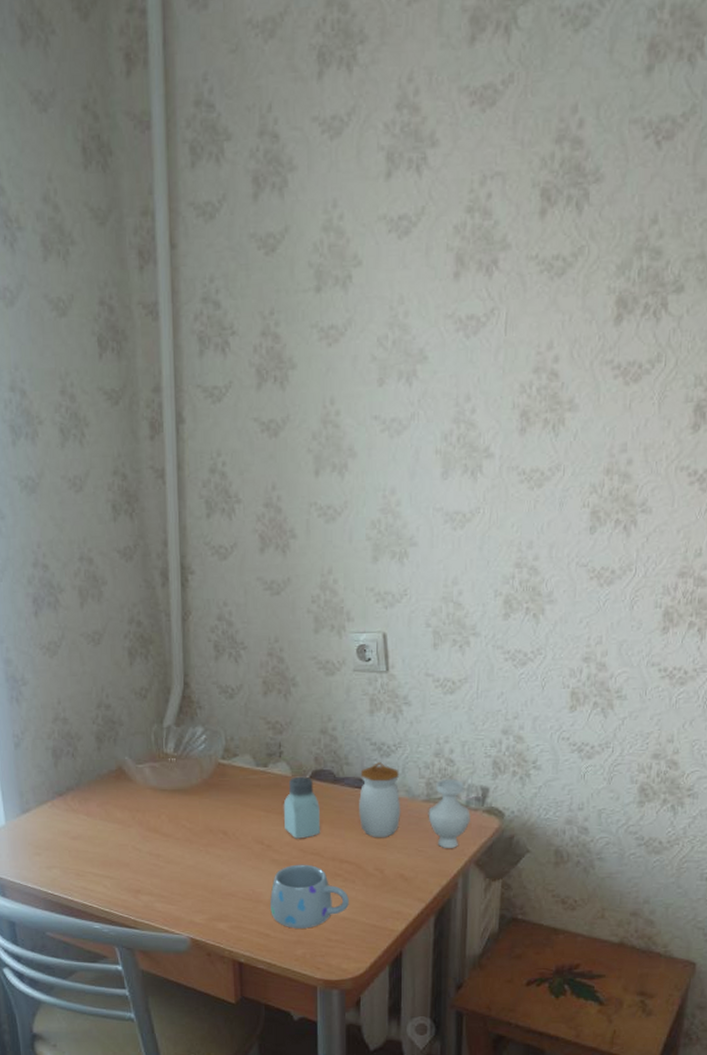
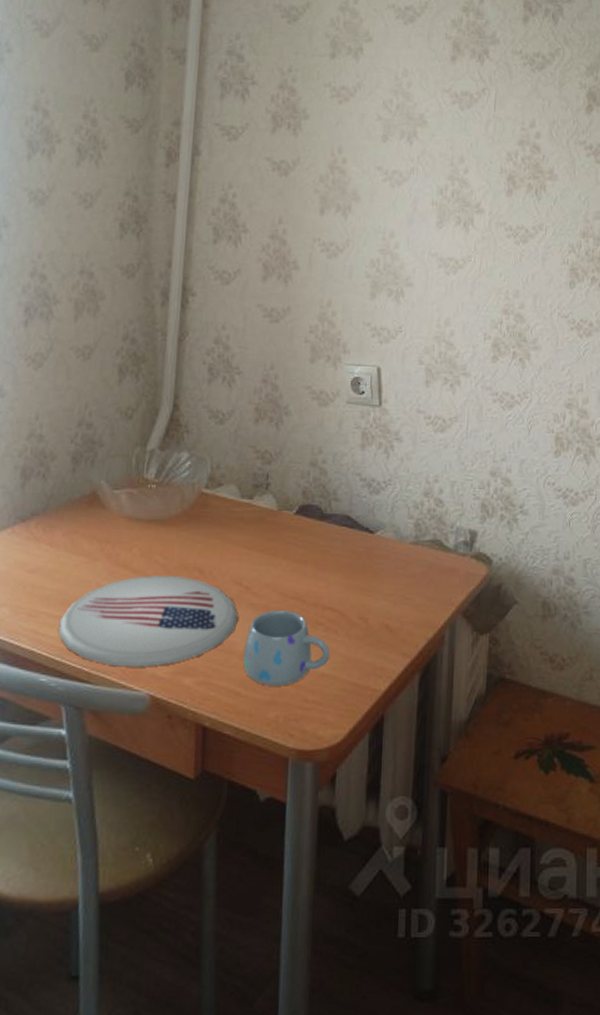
plate: none [104,837,263,915] -> present [58,574,239,667]
saltshaker: present [283,776,320,839] -> none [265,511,305,581]
jar: present [359,762,470,848] -> none [345,499,459,596]

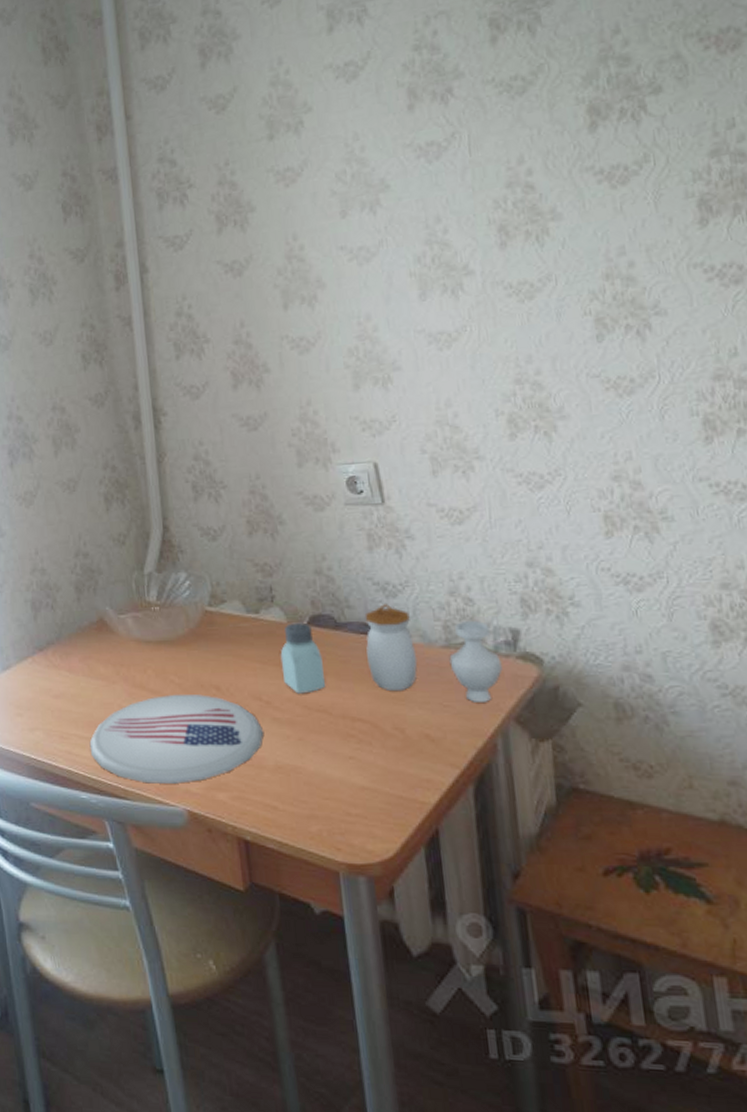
mug: present [243,609,330,686] -> none [274,723,368,800]
saltshaker: none [265,511,305,581] -> present [280,622,325,694]
jar: none [345,499,459,596] -> present [364,604,502,702]

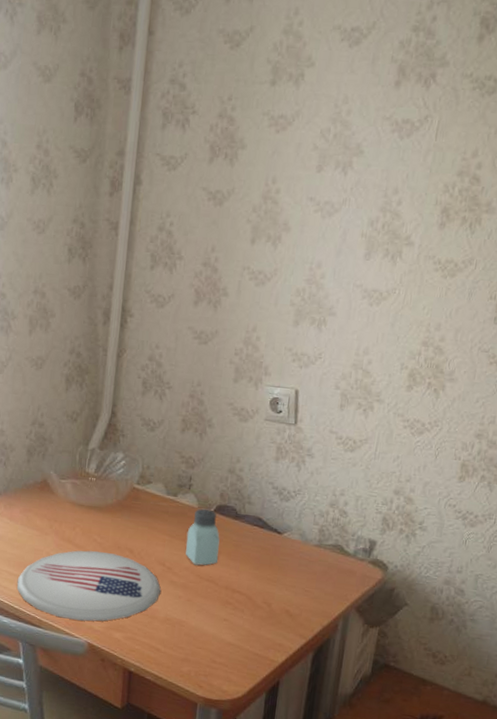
jar: present [364,604,502,702] -> none [254,505,357,593]

